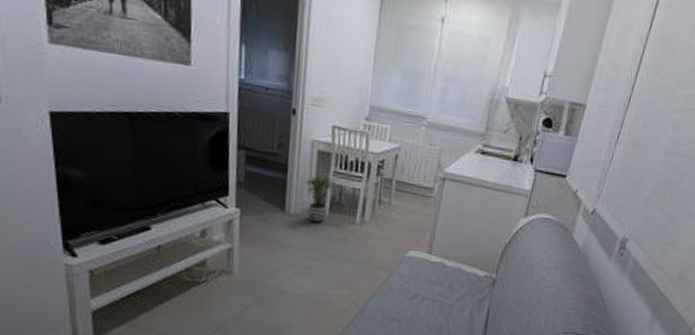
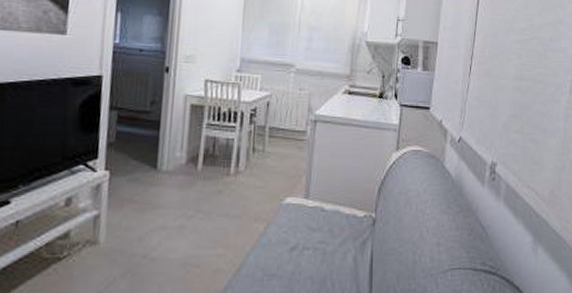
potted plant: present [304,175,339,224] -> none [177,128,212,179]

